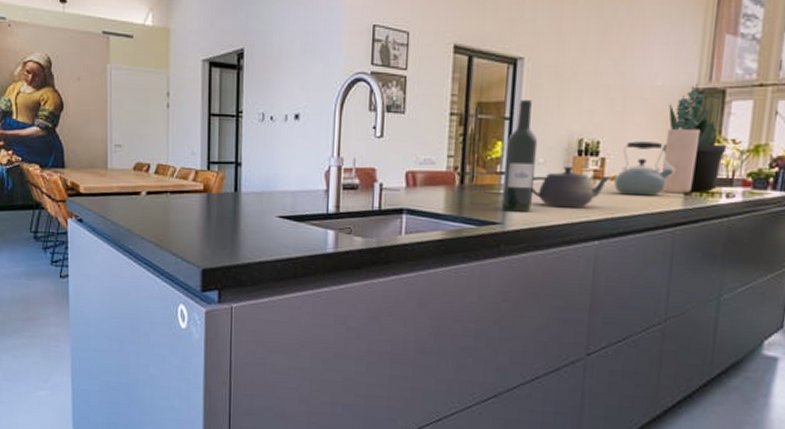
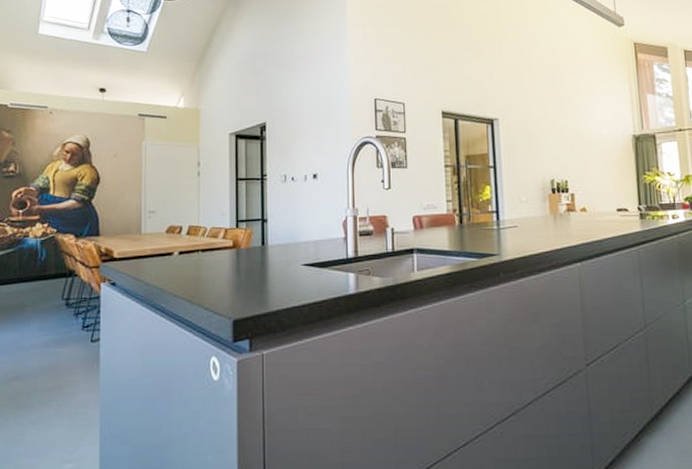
wine bottle: present [501,100,538,212] -> none [494,151,521,244]
teapot: present [531,166,613,209] -> none [519,202,583,237]
kettle: present [614,141,676,196] -> none [584,178,631,223]
vase: present [662,84,705,194] -> none [617,132,646,219]
planter: present [663,103,727,192] -> none [616,147,665,216]

